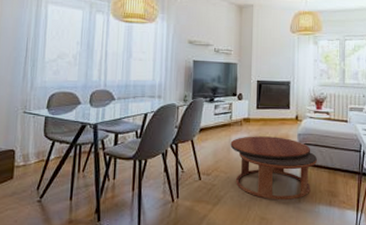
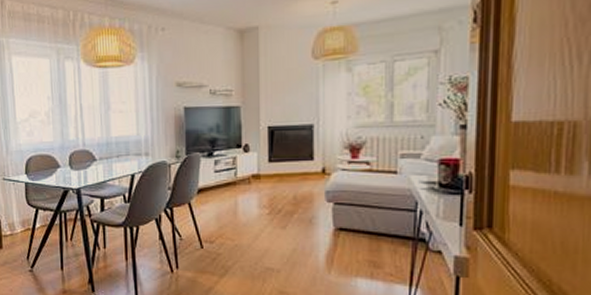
coffee table: present [230,136,317,201] -> none [237,195,353,272]

